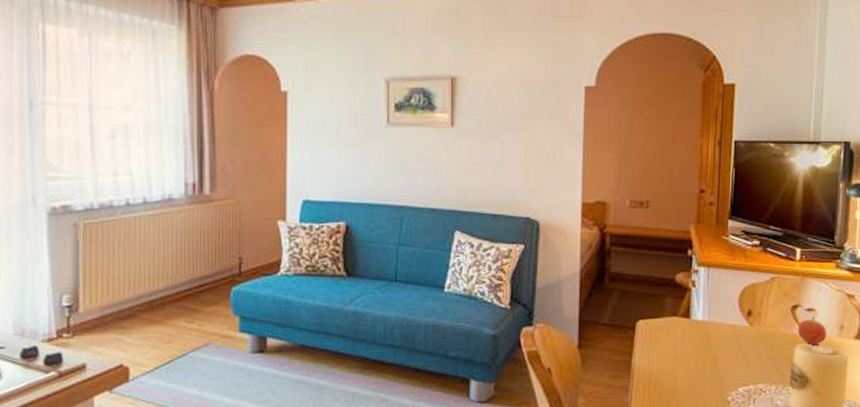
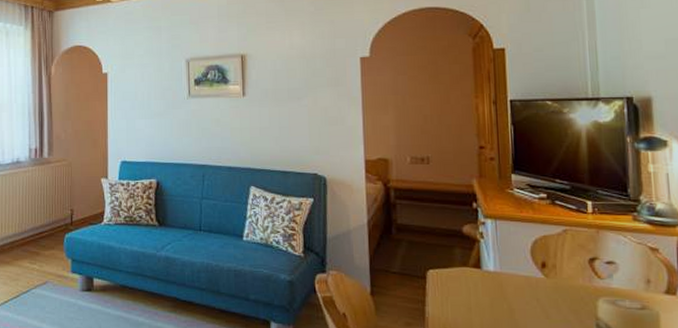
fruit: present [797,317,827,344] -> none [598,270,633,298]

